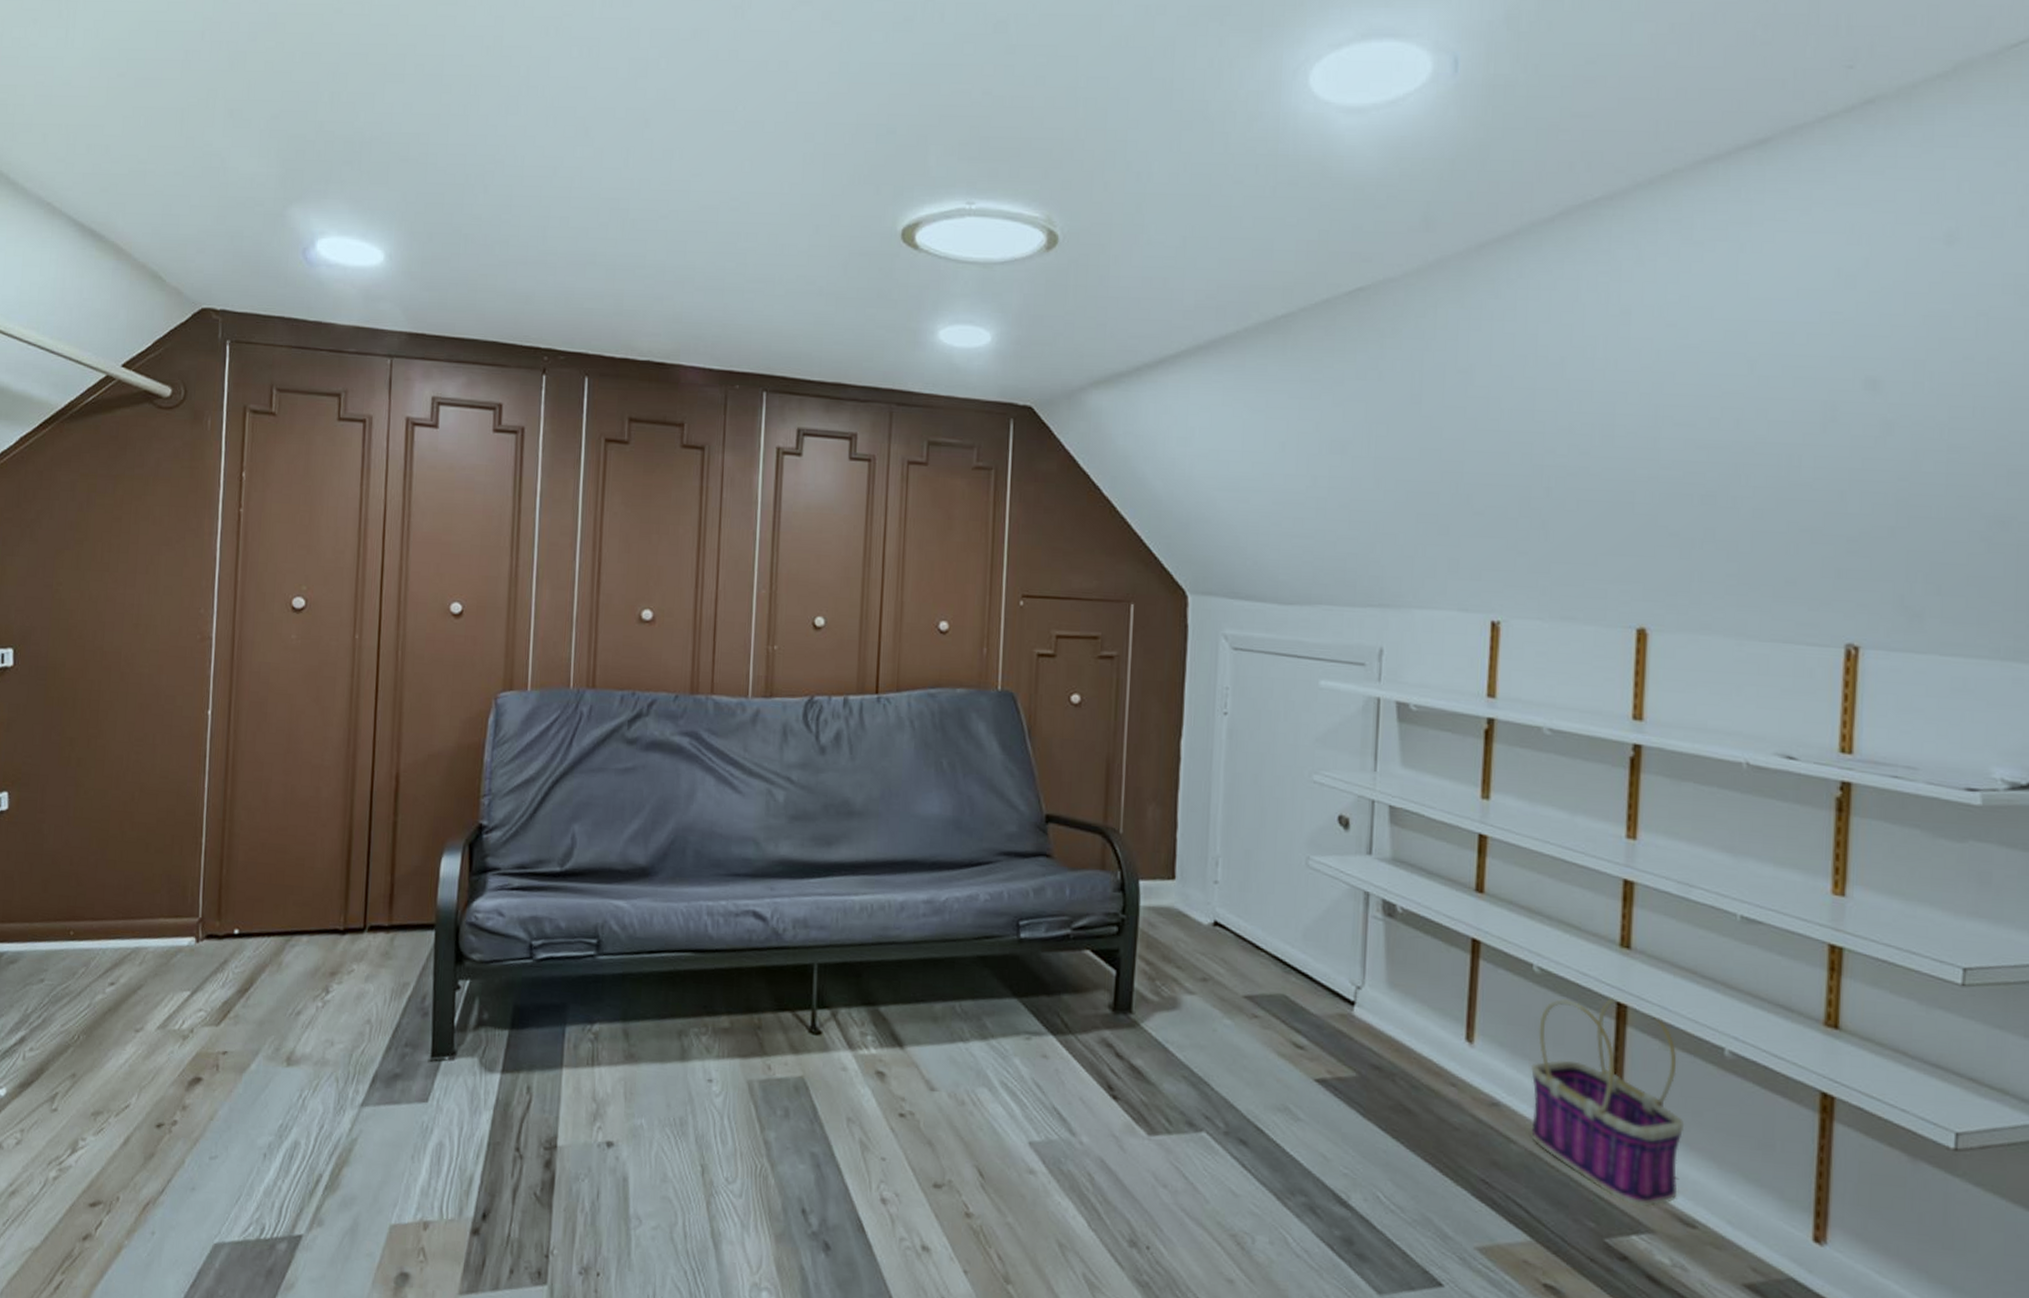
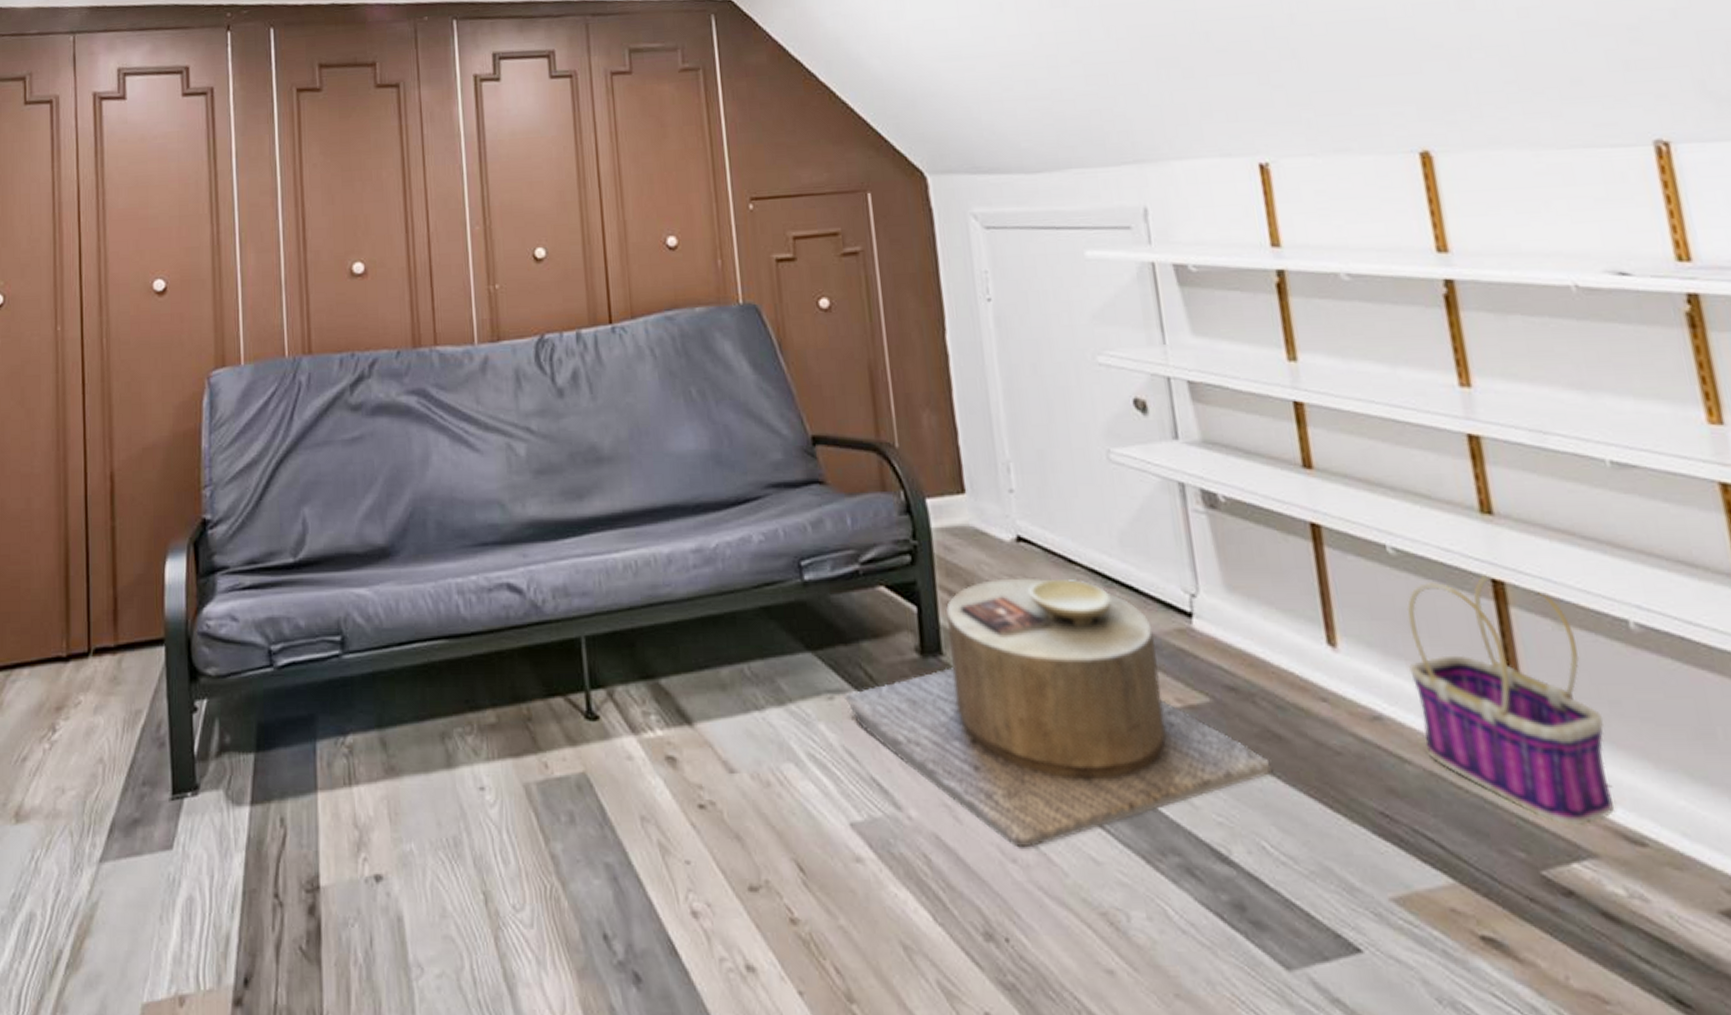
side table: none [1039,954,1397,1177] -> present [843,577,1272,848]

